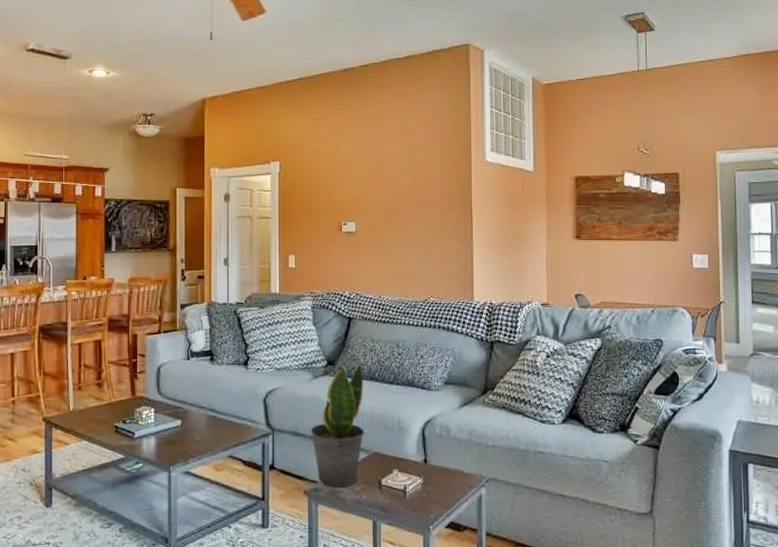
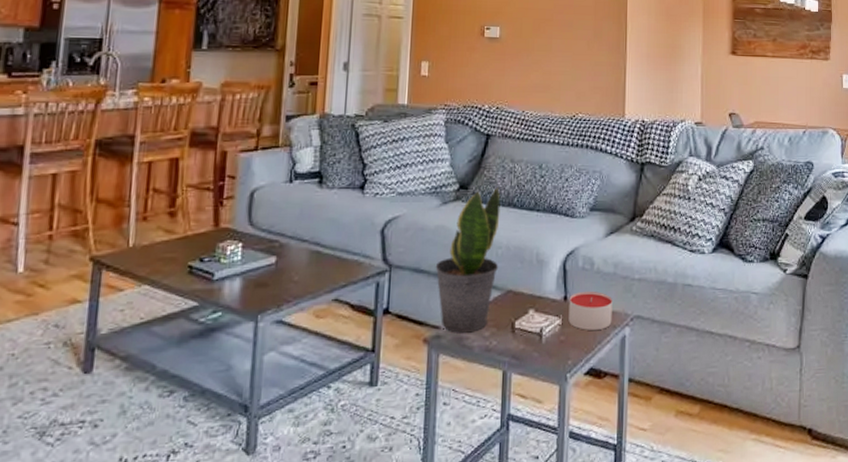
candle: none [429,455,469,489] -> present [568,291,612,330]

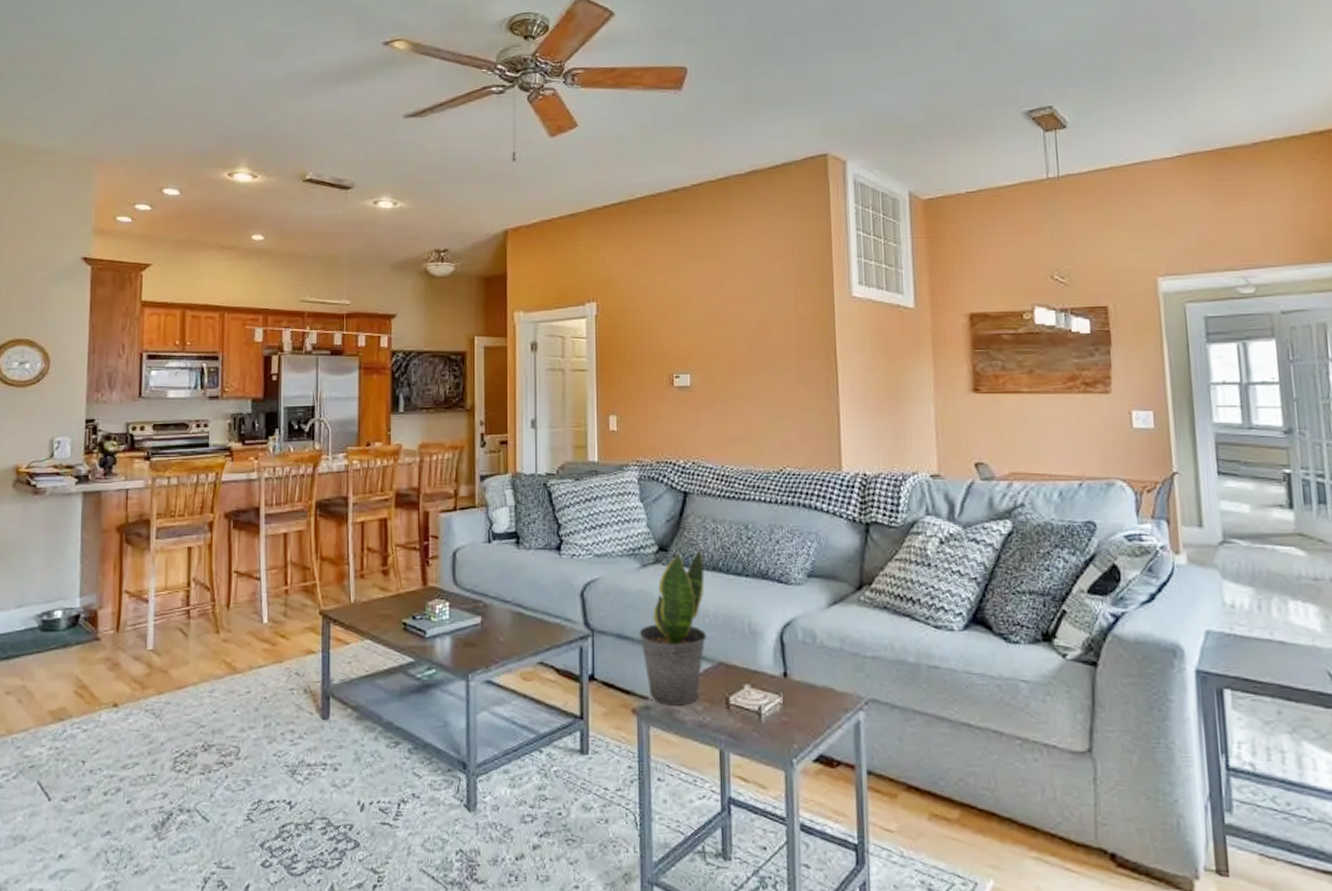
candle: present [568,291,612,330] -> none [789,667,842,712]

